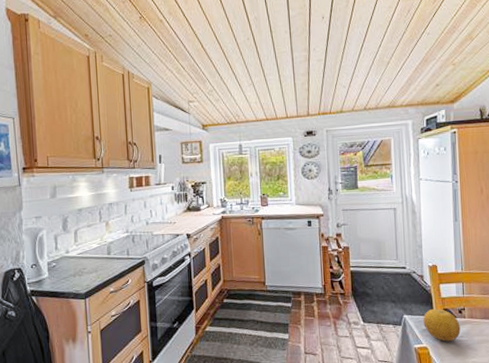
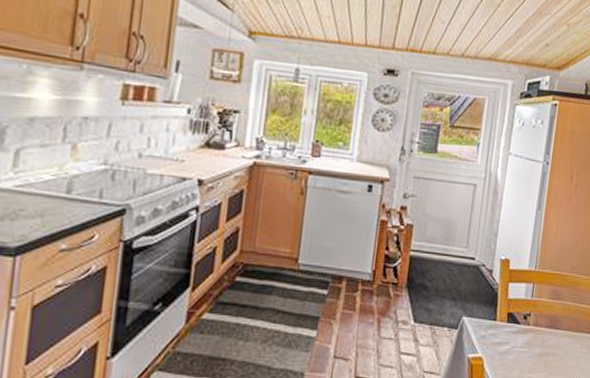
fruit: present [423,308,461,342] -> none [483,311,523,352]

